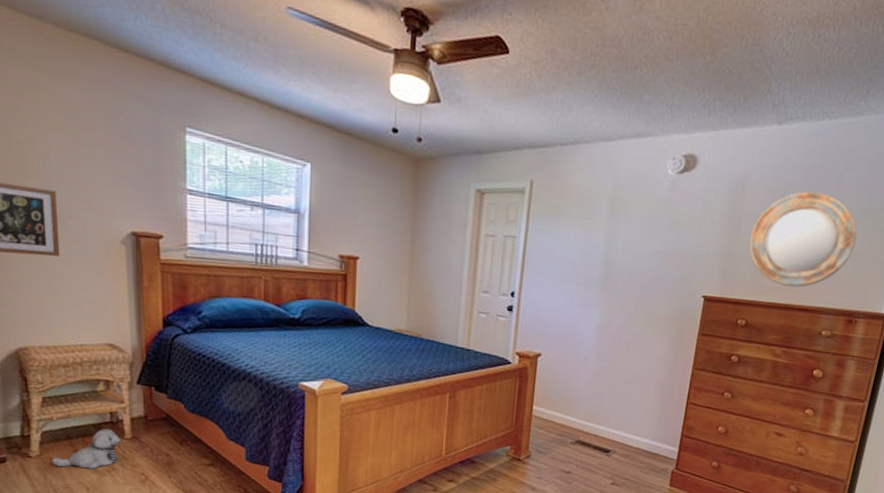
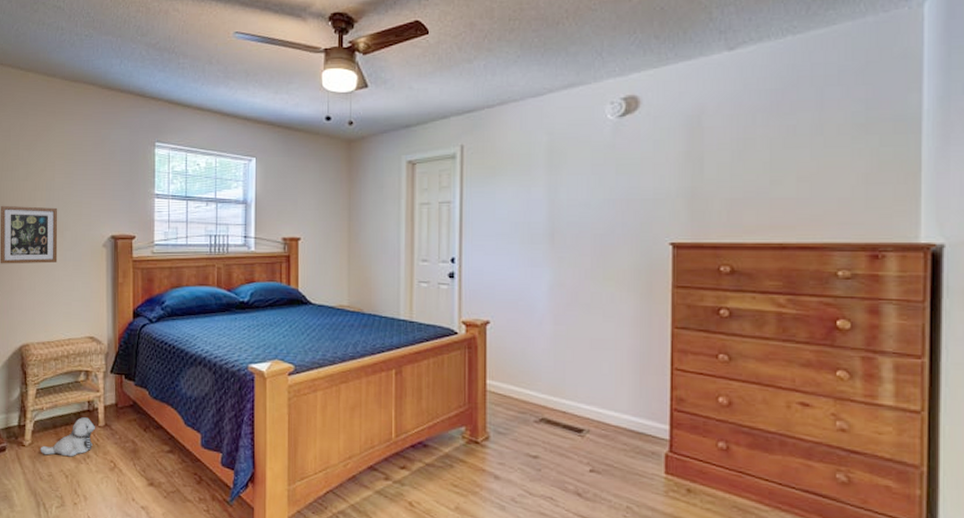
home mirror: present [749,191,857,288] -> none [717,112,860,224]

